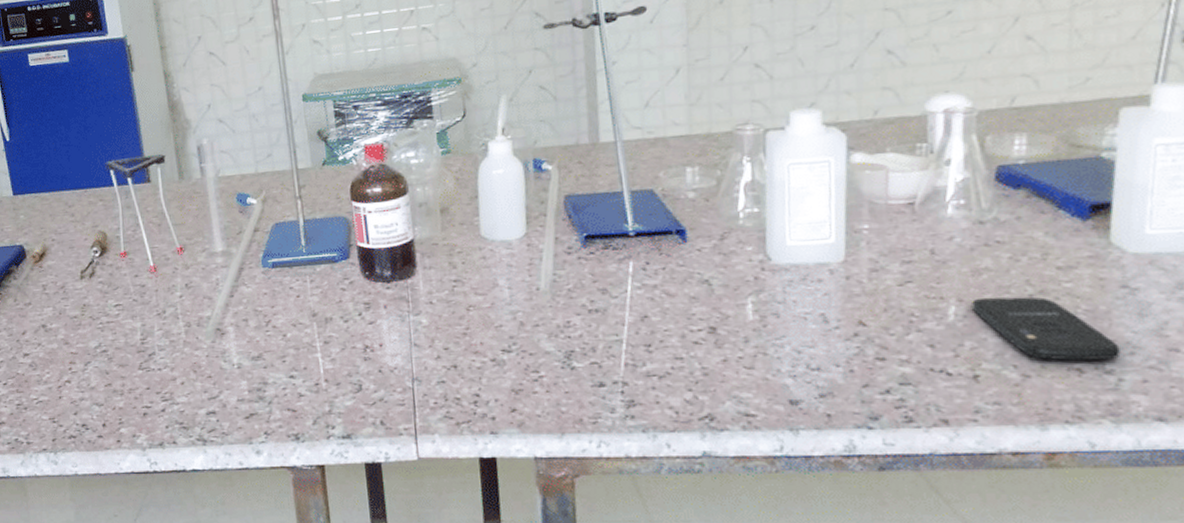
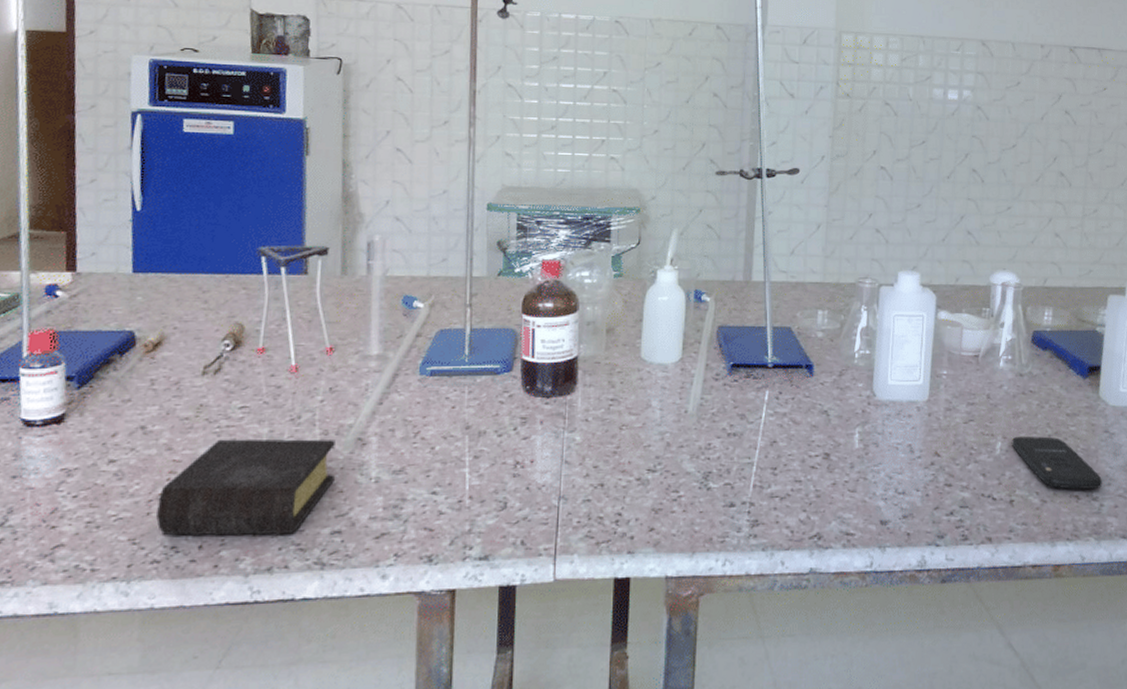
book: none [65,331,202,416] -> present [156,439,335,536]

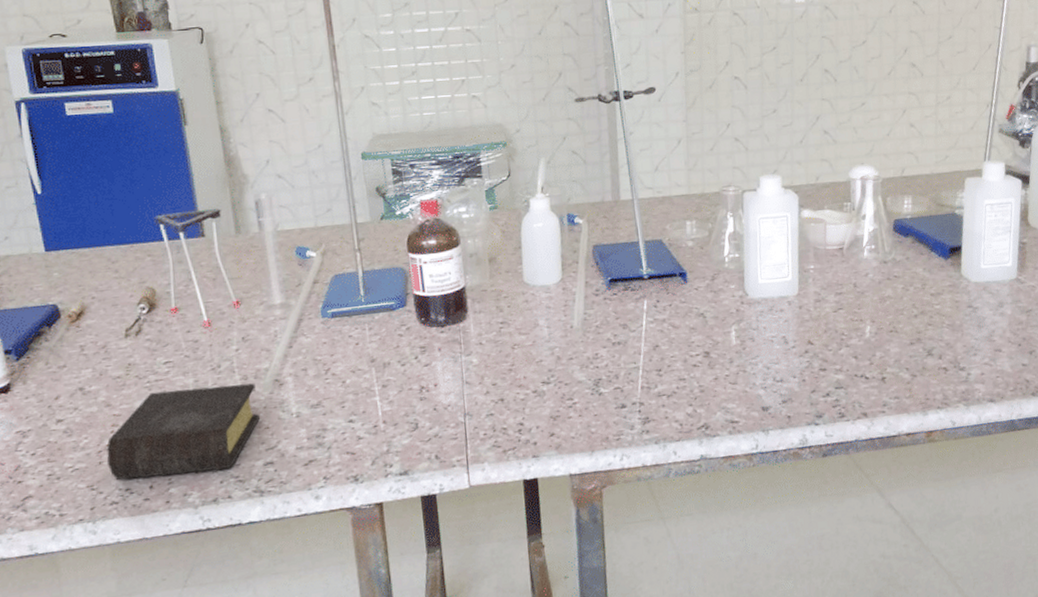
smartphone: present [1012,436,1102,489] -> none [880,317,969,363]

